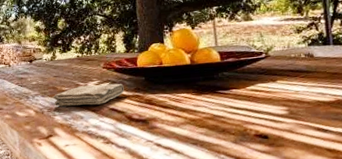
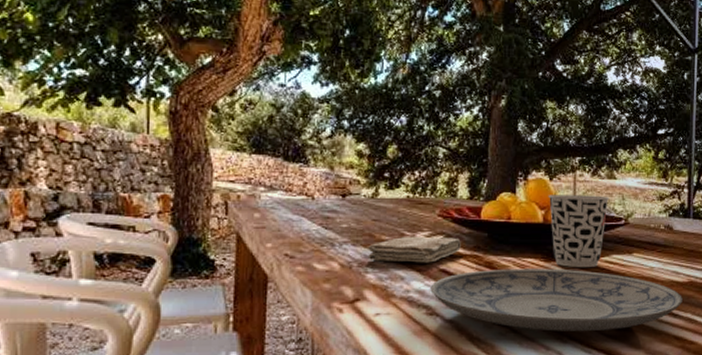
plate: none [104,99,331,151] -> present [430,268,683,331]
cup: none [192,35,249,98] -> present [548,194,610,268]

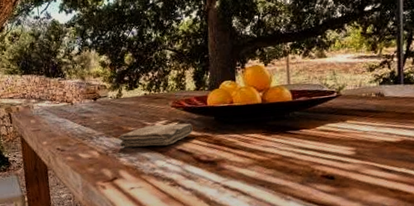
plate: present [430,268,683,331] -> none [171,139,396,192]
cup: present [548,194,610,268] -> none [264,73,322,138]

